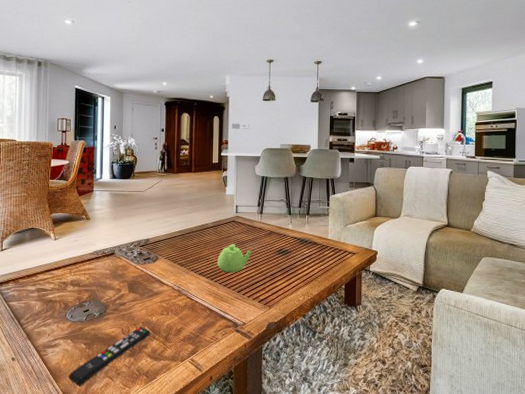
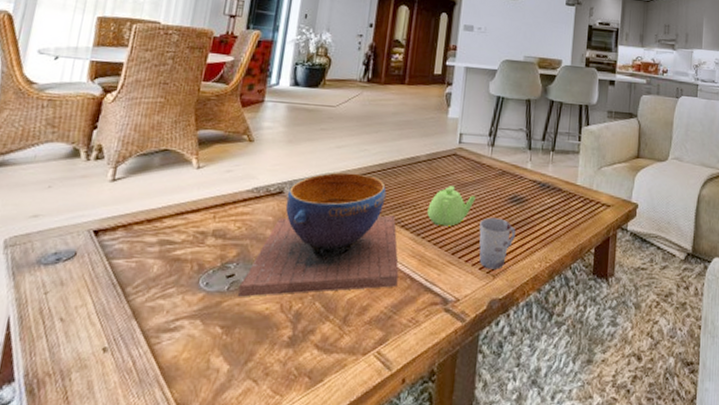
remote control: present [68,327,151,387] -> none [188,301,323,395]
decorative bowl: none [93,238,201,324] -> present [238,172,399,297]
cup: none [256,265,283,302] -> present [479,217,516,270]

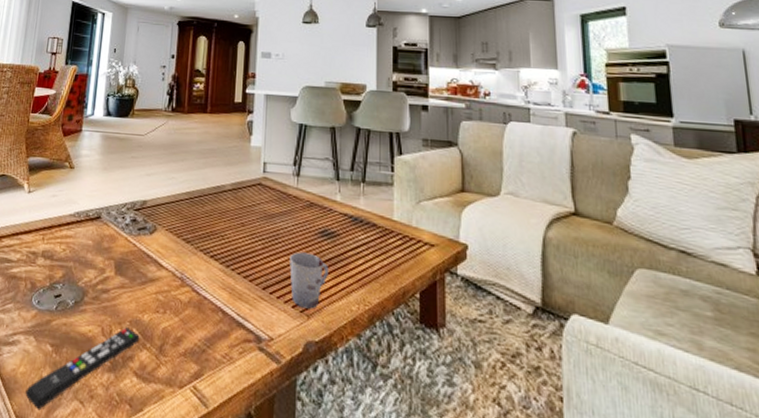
remote control: none [188,301,323,395] -> present [25,327,140,411]
decorative bowl: present [238,172,399,297] -> none [65,199,210,320]
teapot: present [427,186,476,227] -> none [235,216,284,260]

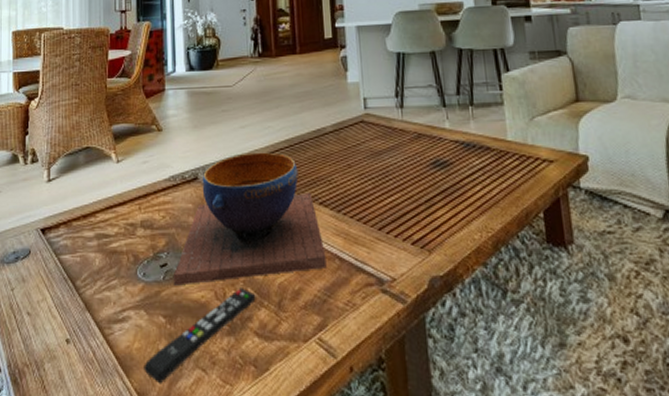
decorative bowl: none [65,199,210,320] -> present [174,152,327,286]
cup: present [289,252,328,309] -> none [403,186,446,244]

